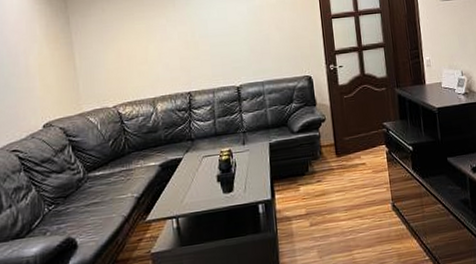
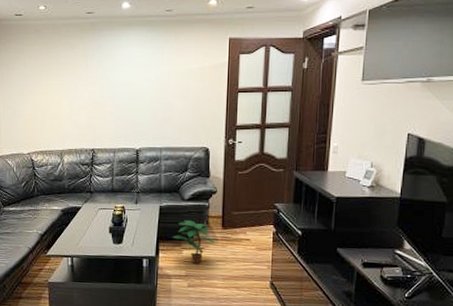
potted plant: none [286,153,332,200] -> present [172,219,215,264]

